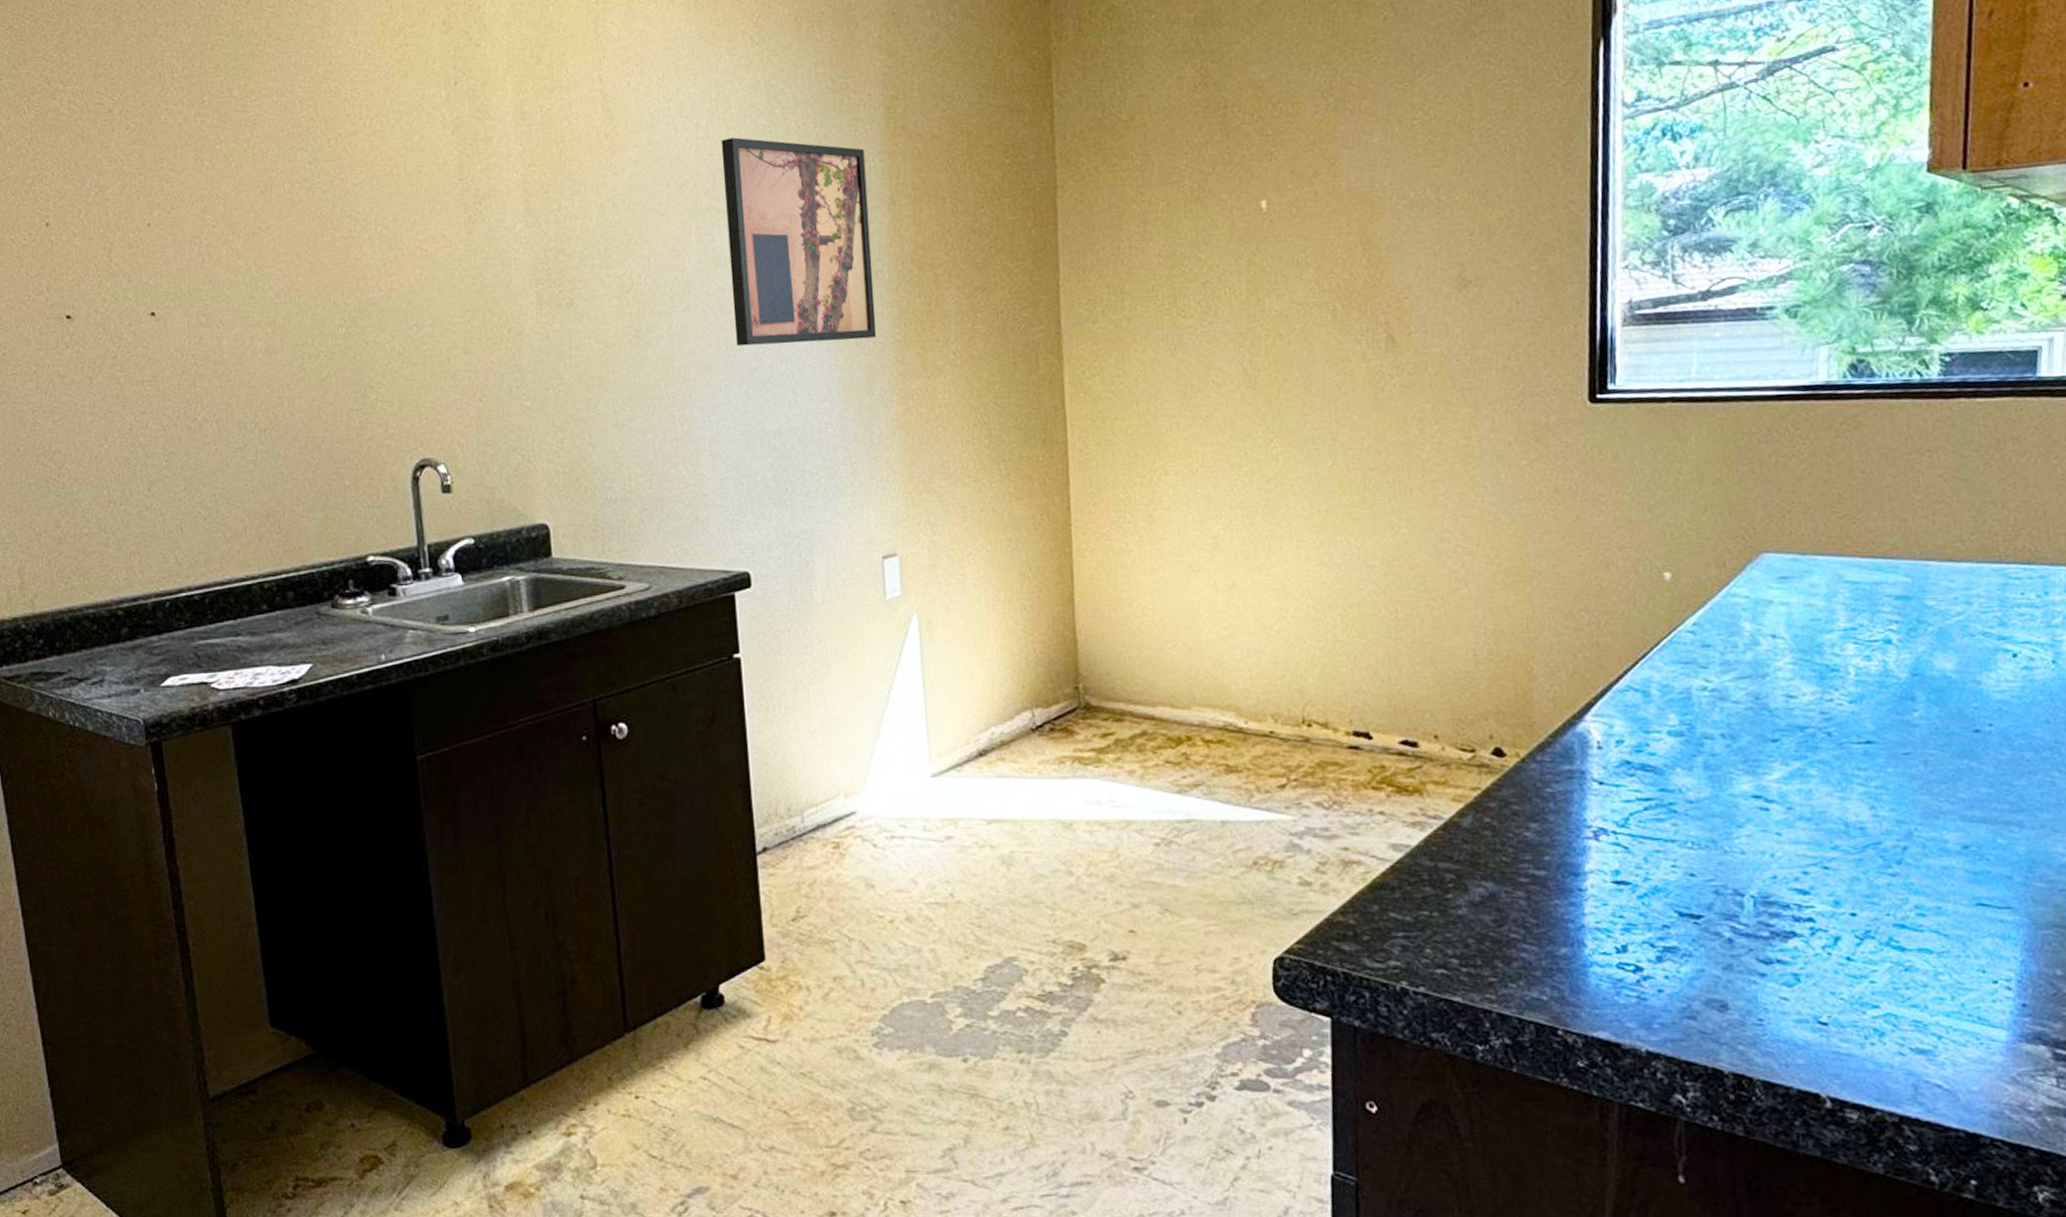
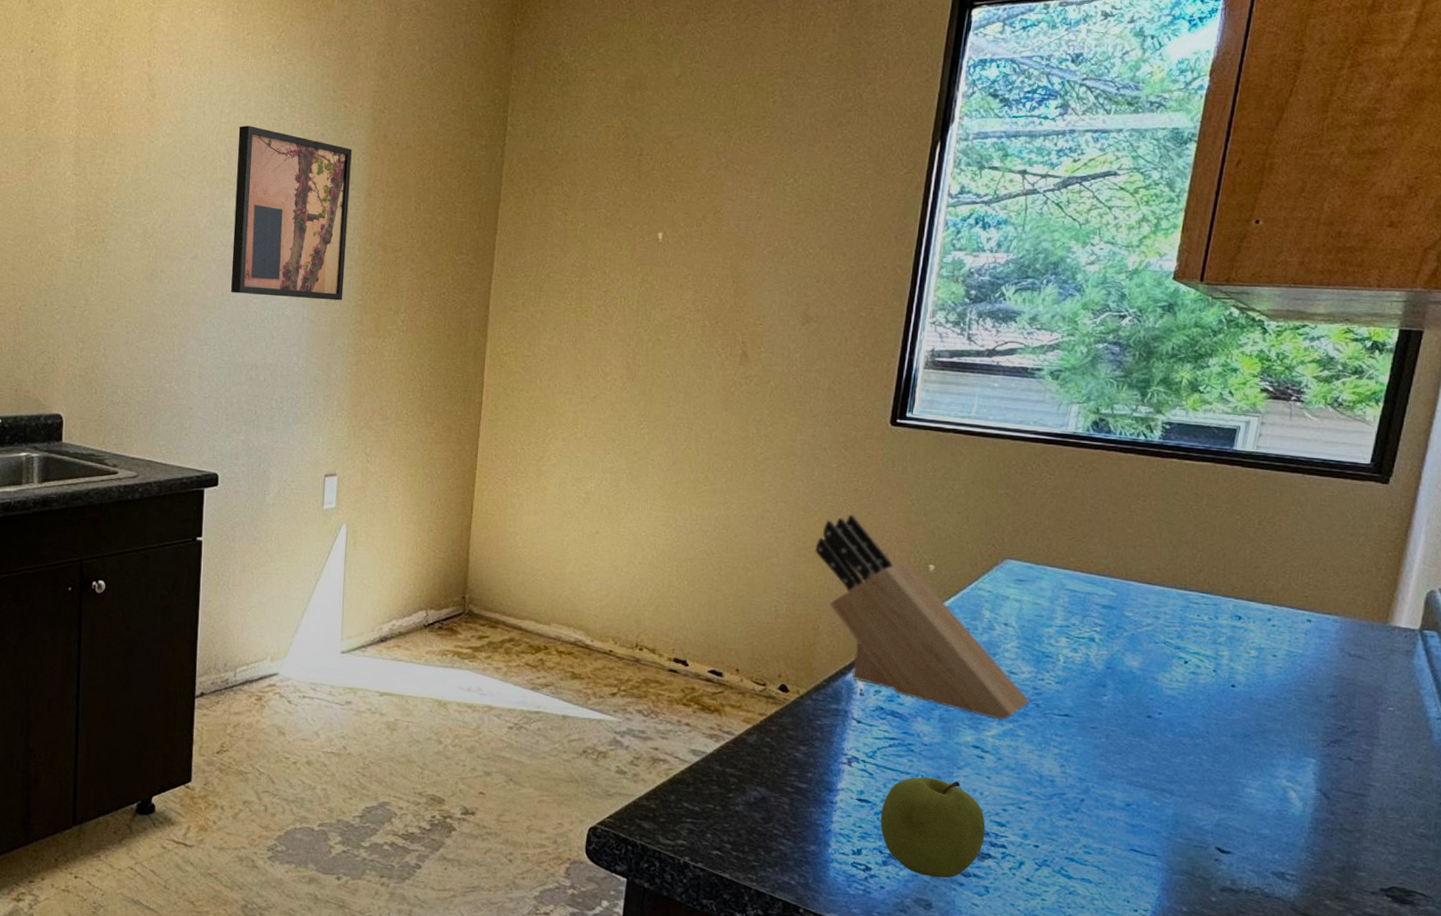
knife block: none [1514,520,1819,759] -> present [815,513,1030,720]
fruit: none [1645,842,1785,970] -> present [880,776,986,878]

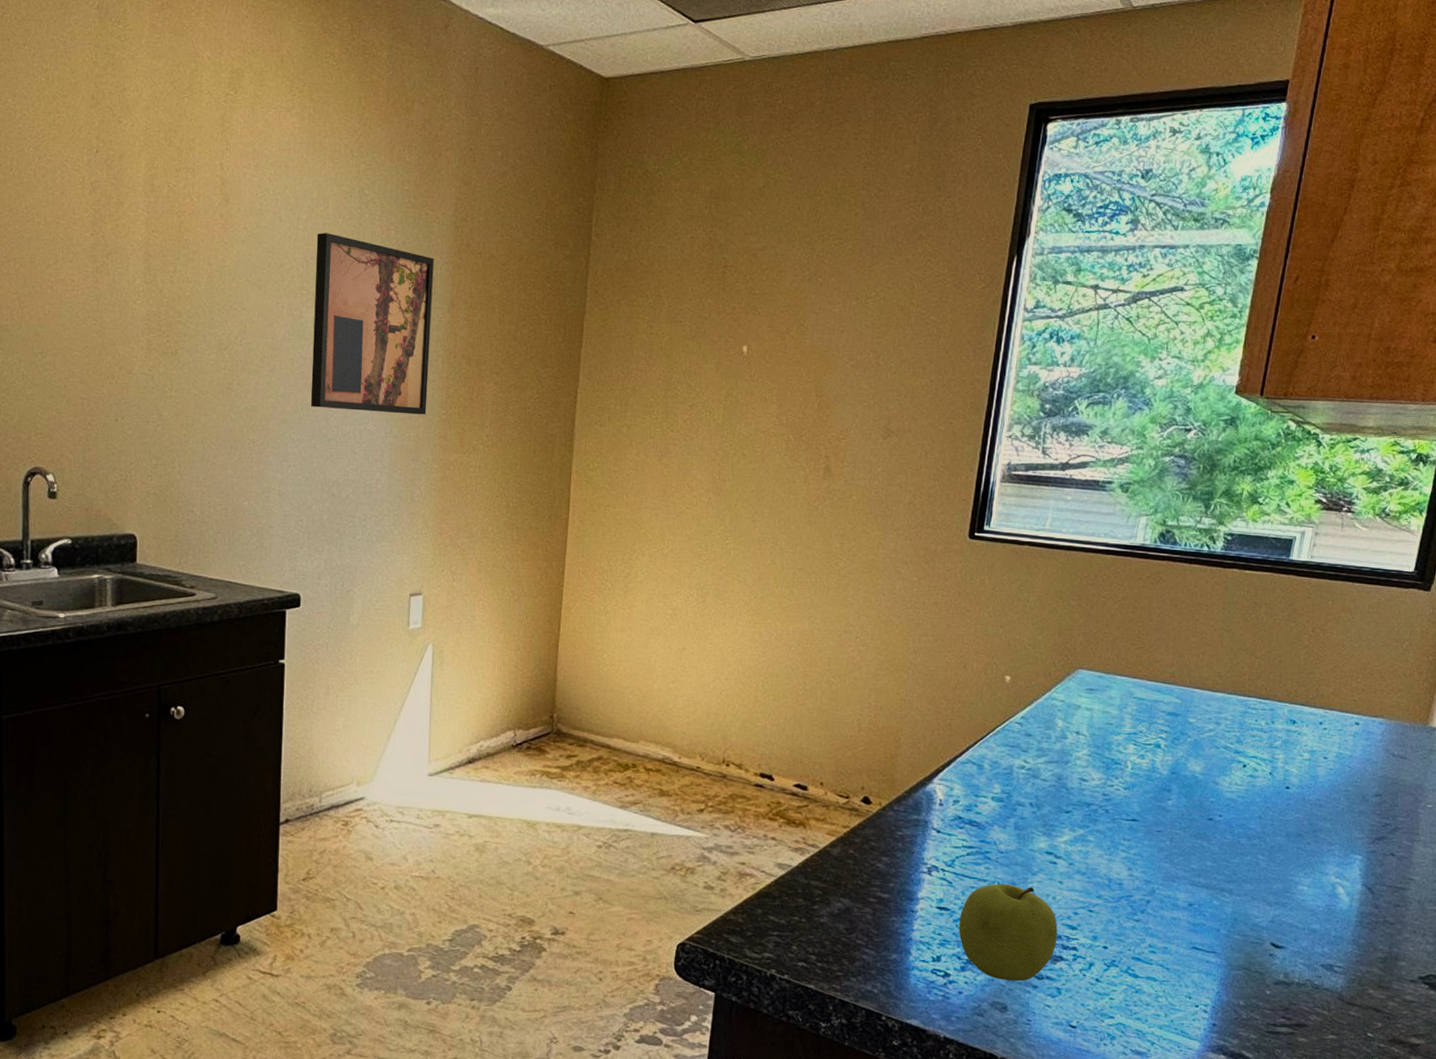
knife block: present [815,513,1030,720] -> none [896,626,1100,826]

